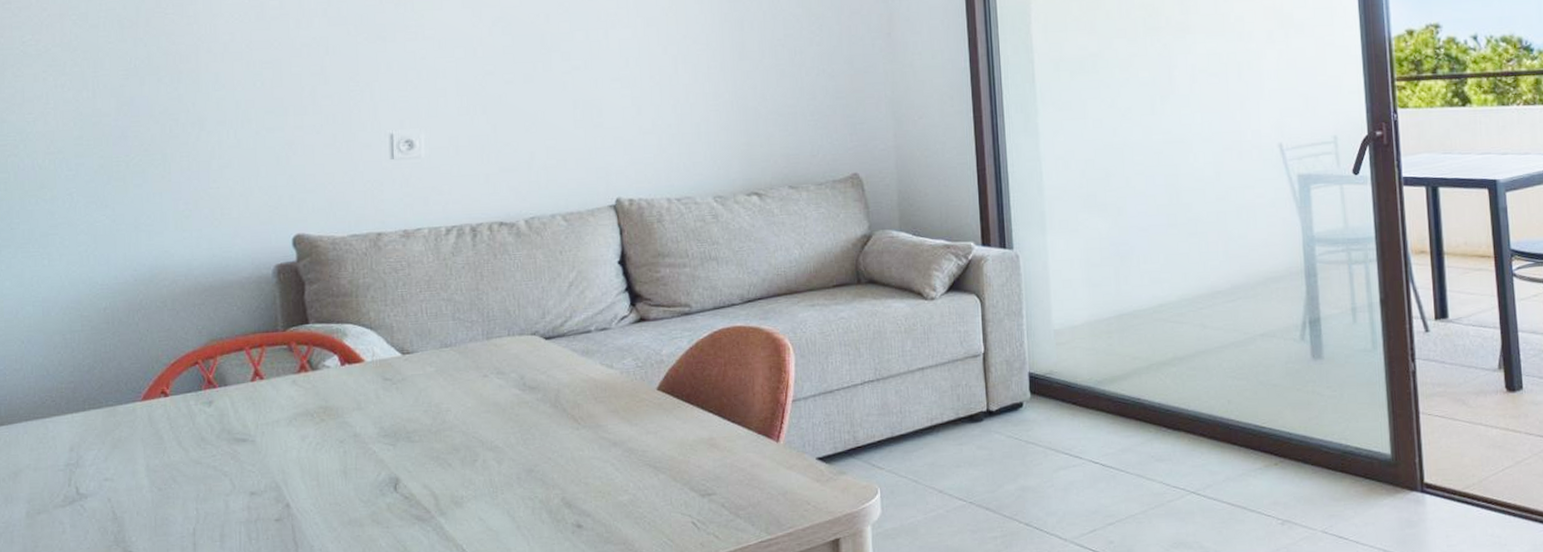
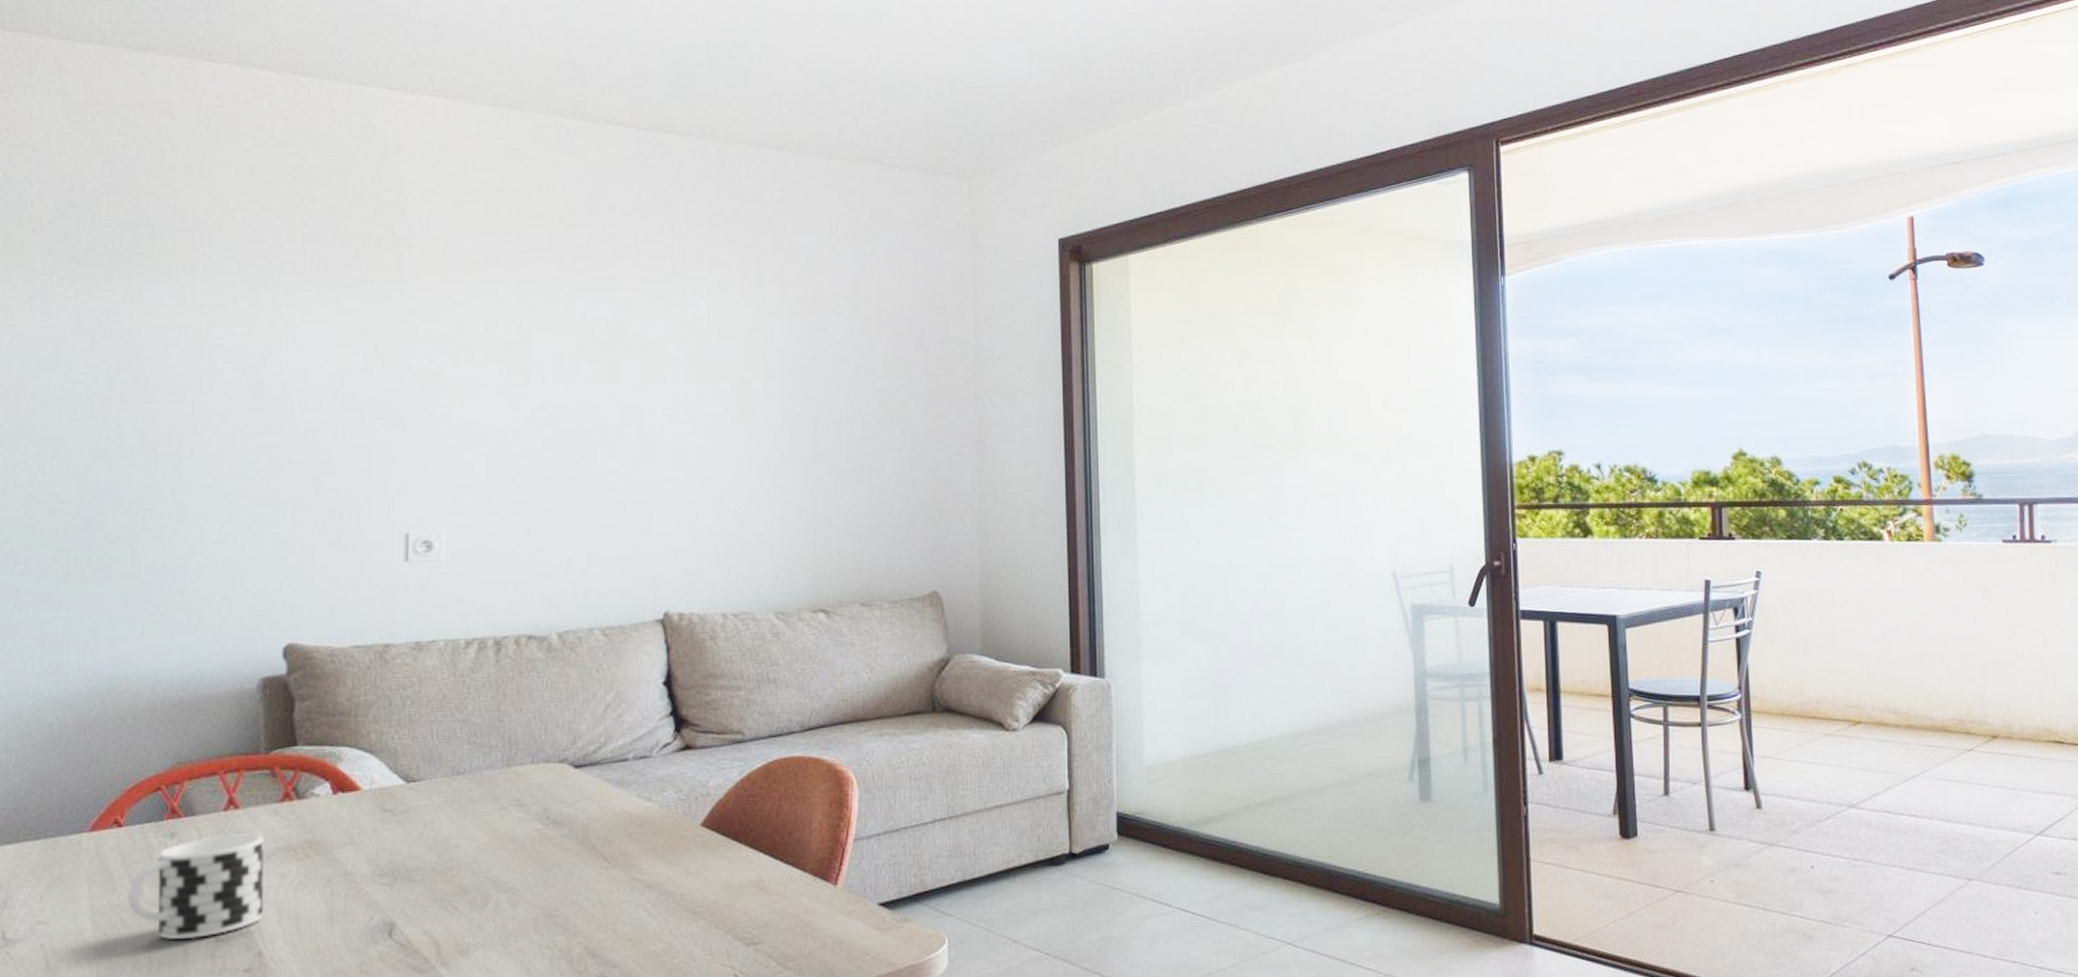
cup: none [175,401,288,493] -> present [126,833,265,940]

